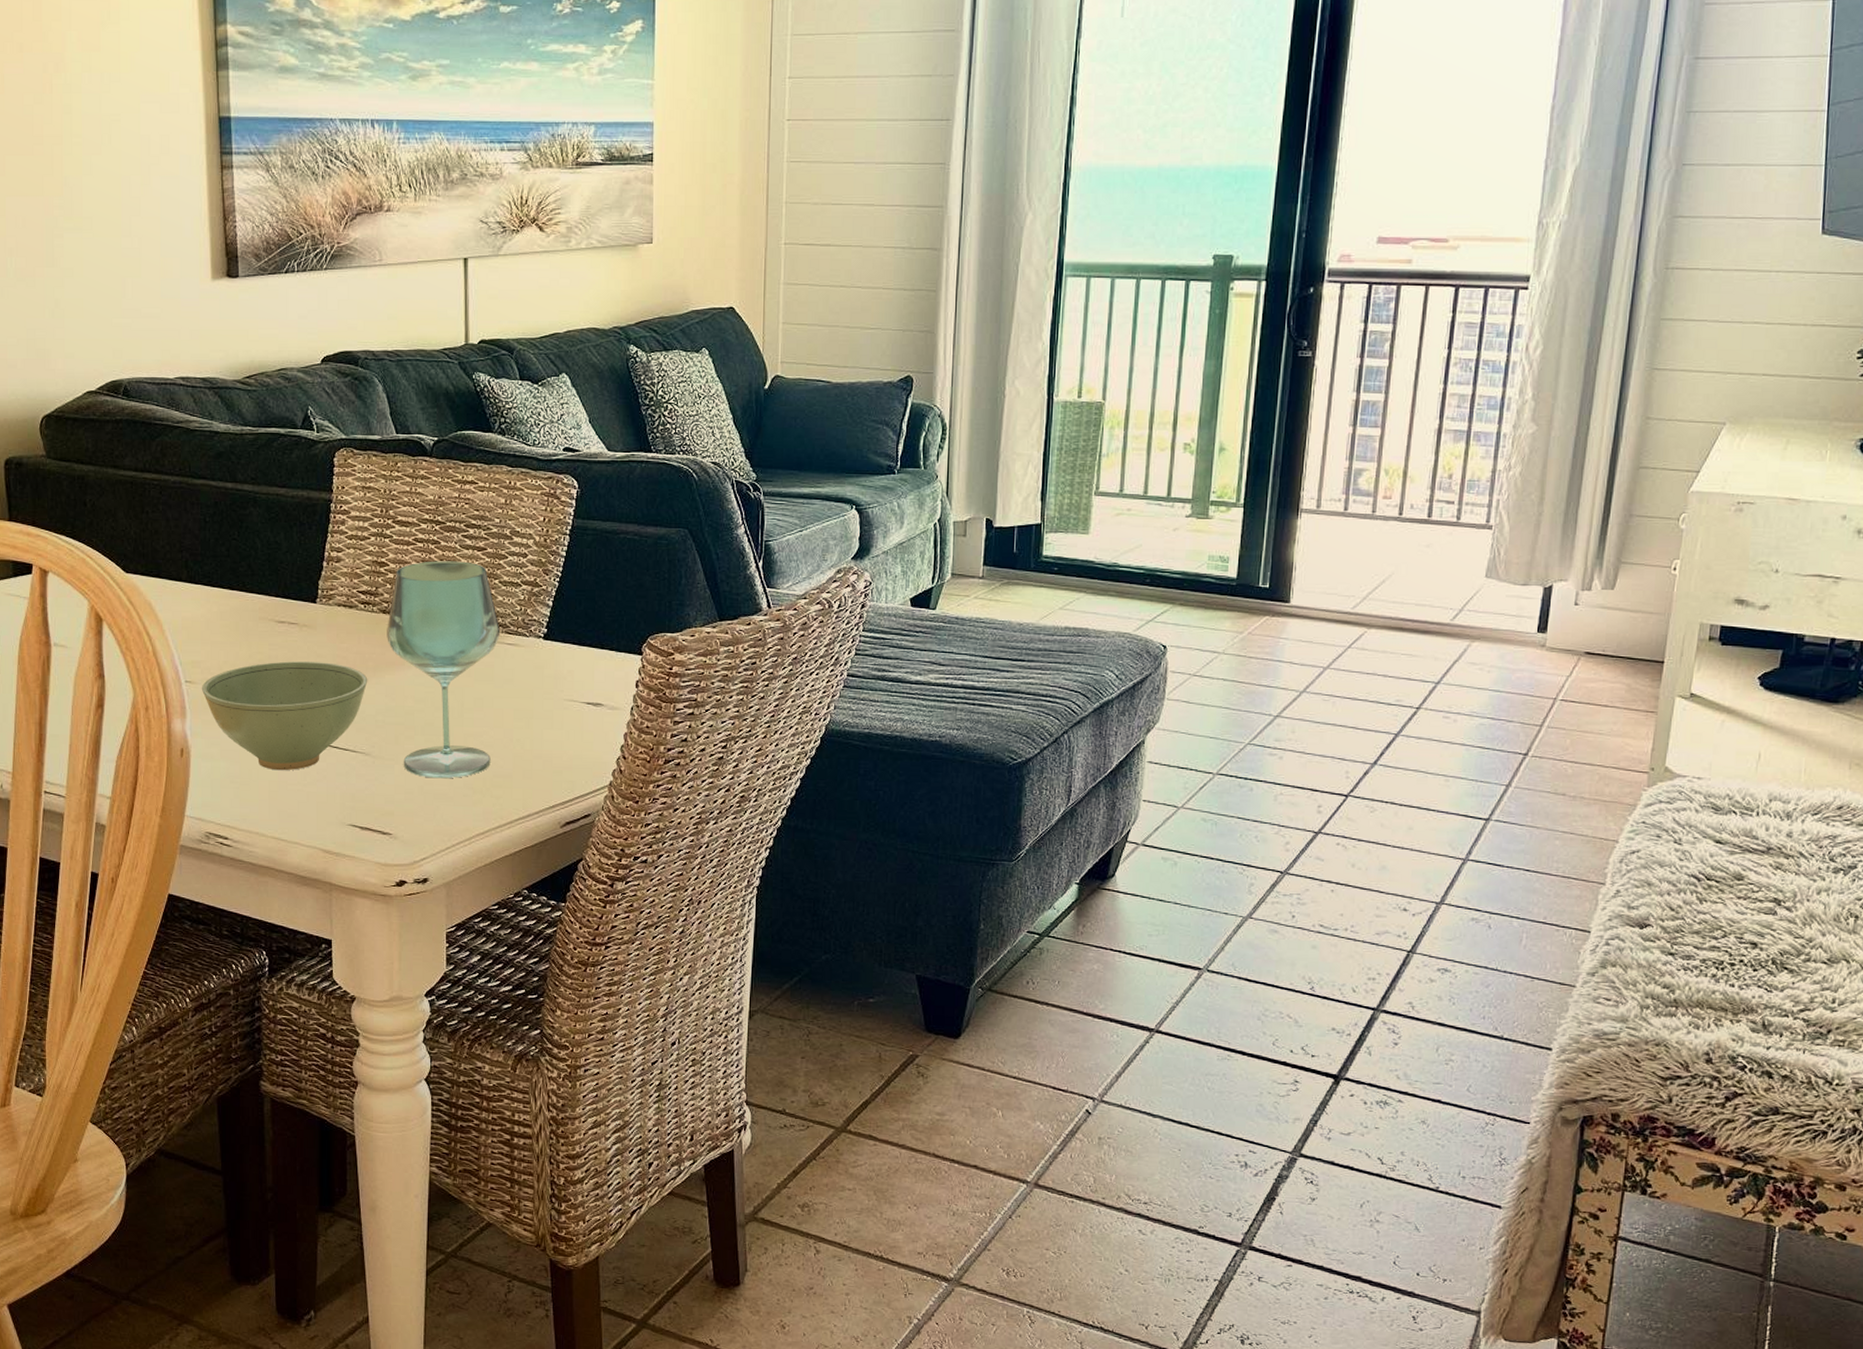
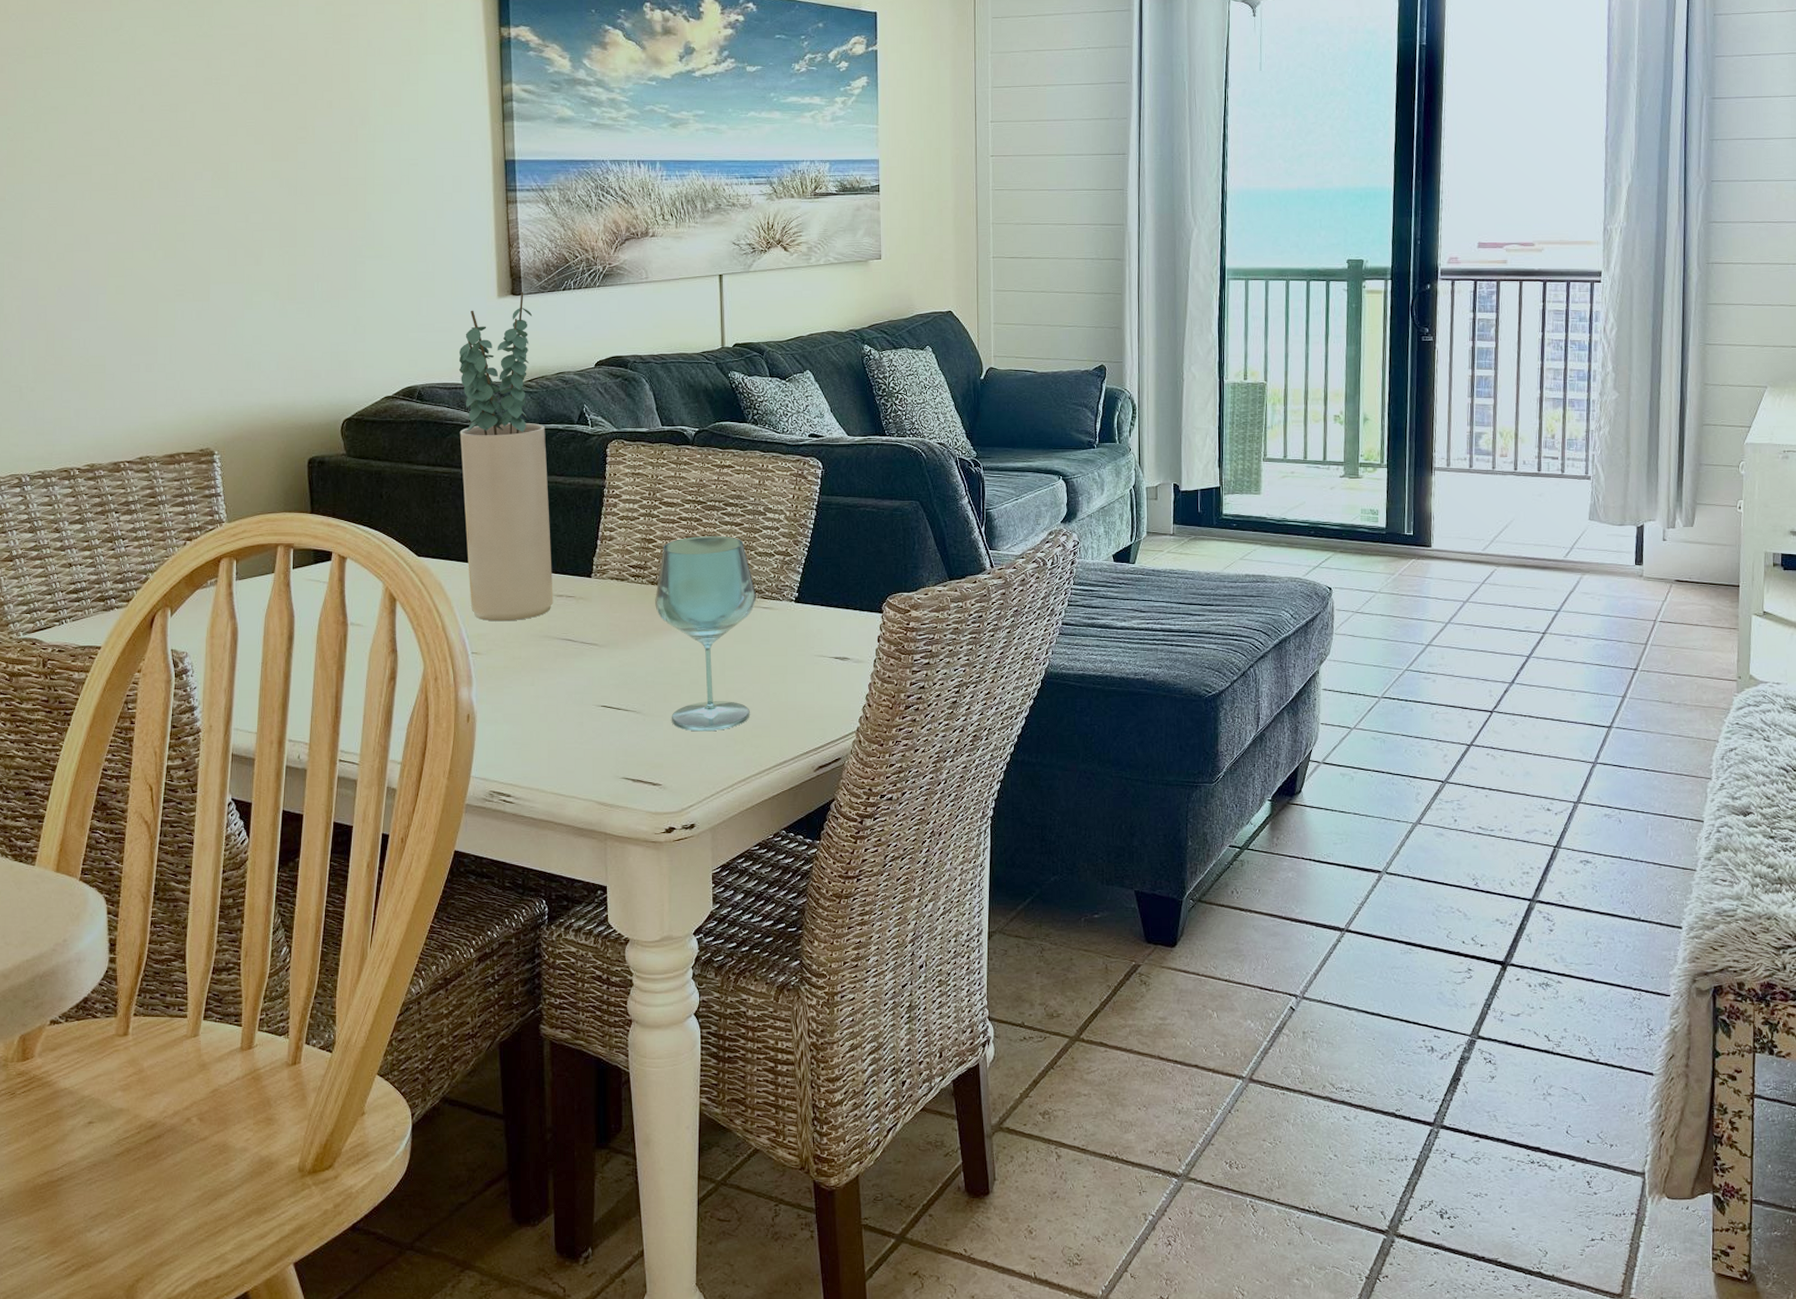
vase: none [168,273,274,648] -> present [458,291,553,622]
bowl: present [201,661,368,771] -> none [486,630,639,731]

